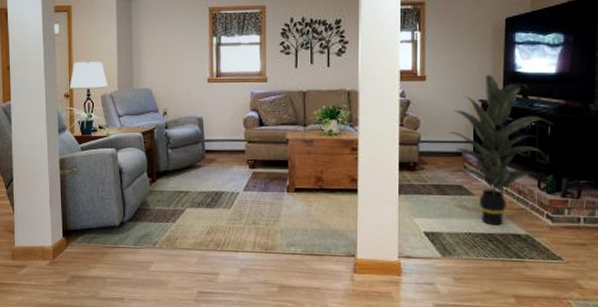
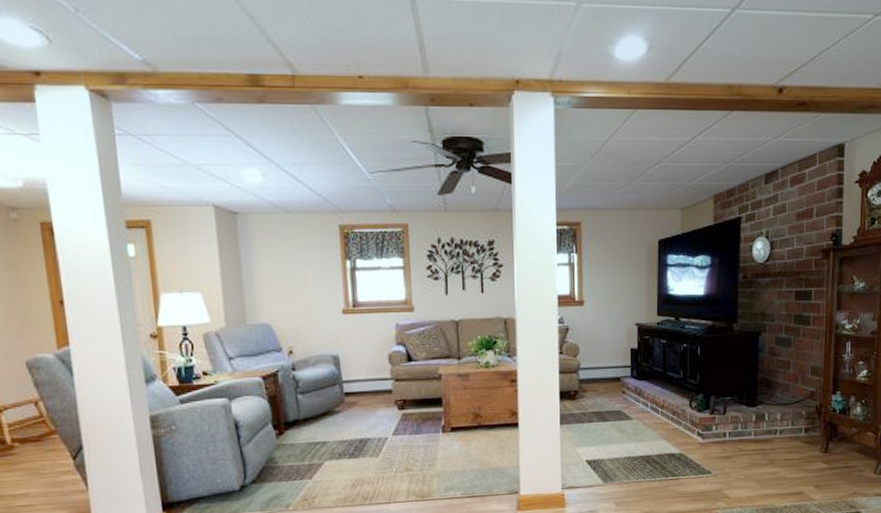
indoor plant: present [449,74,553,226] -> none [608,297,702,447]

